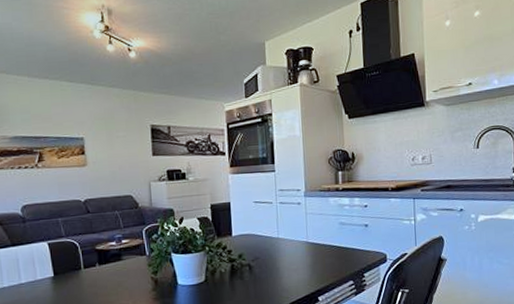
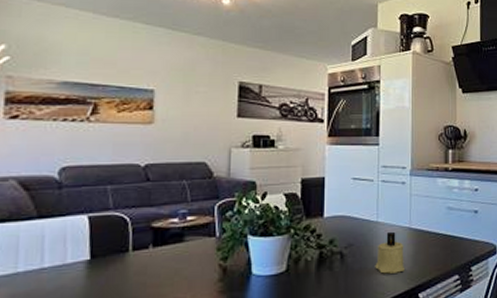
candle: none [279,245,305,281] -> present [375,231,404,274]

